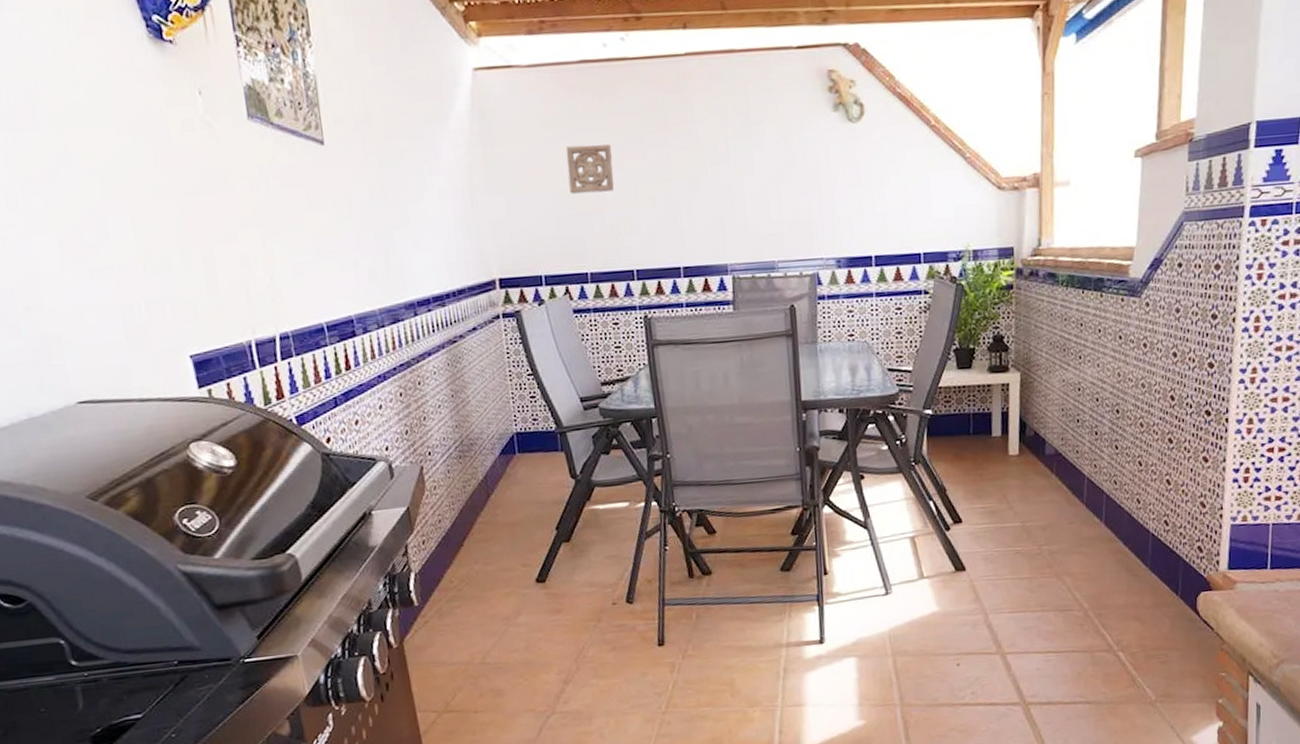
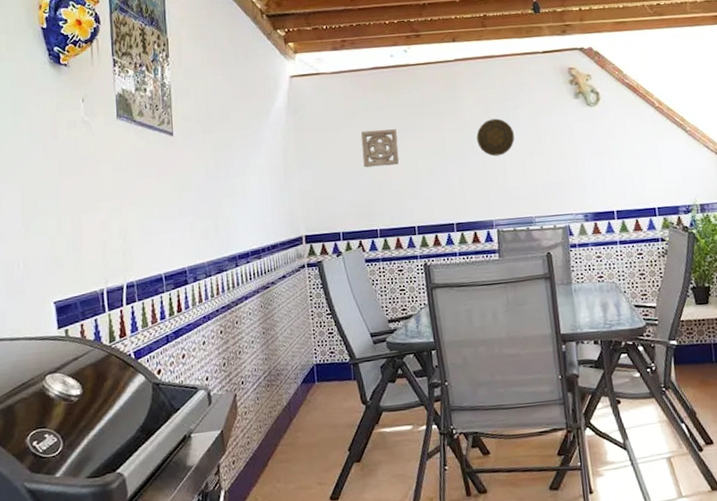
decorative plate: none [710,134,758,184] -> present [476,118,515,157]

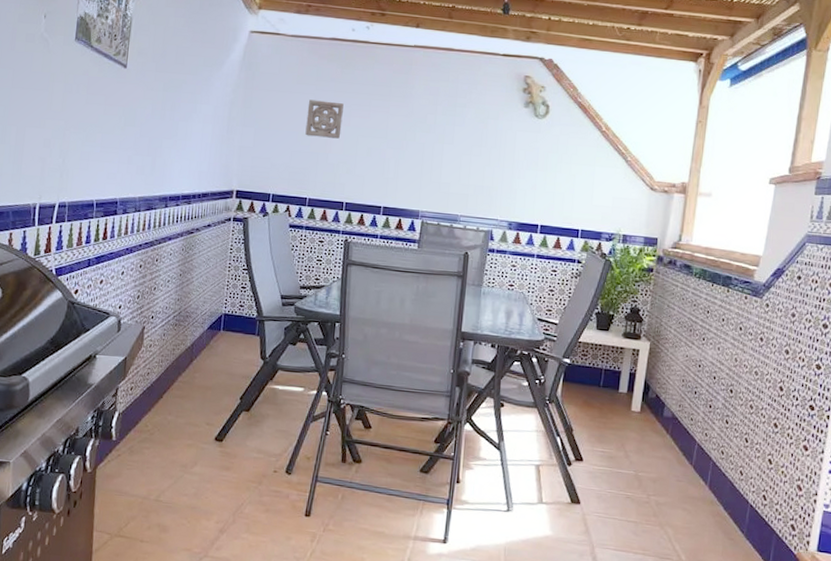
decorative plate: present [476,118,515,157] -> none [420,111,458,150]

